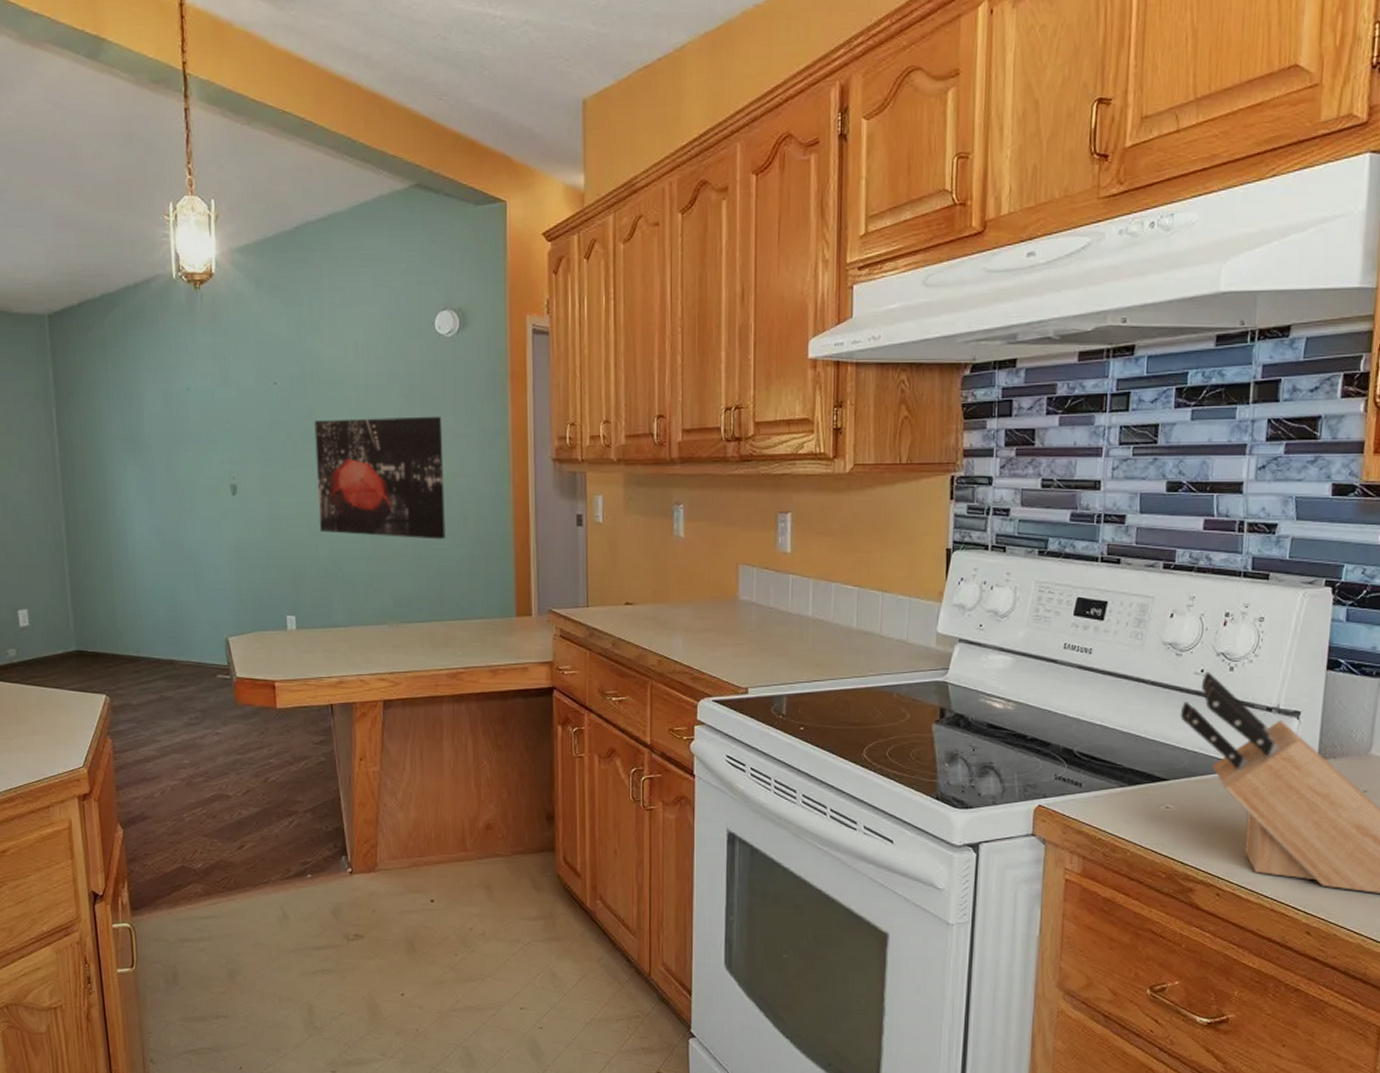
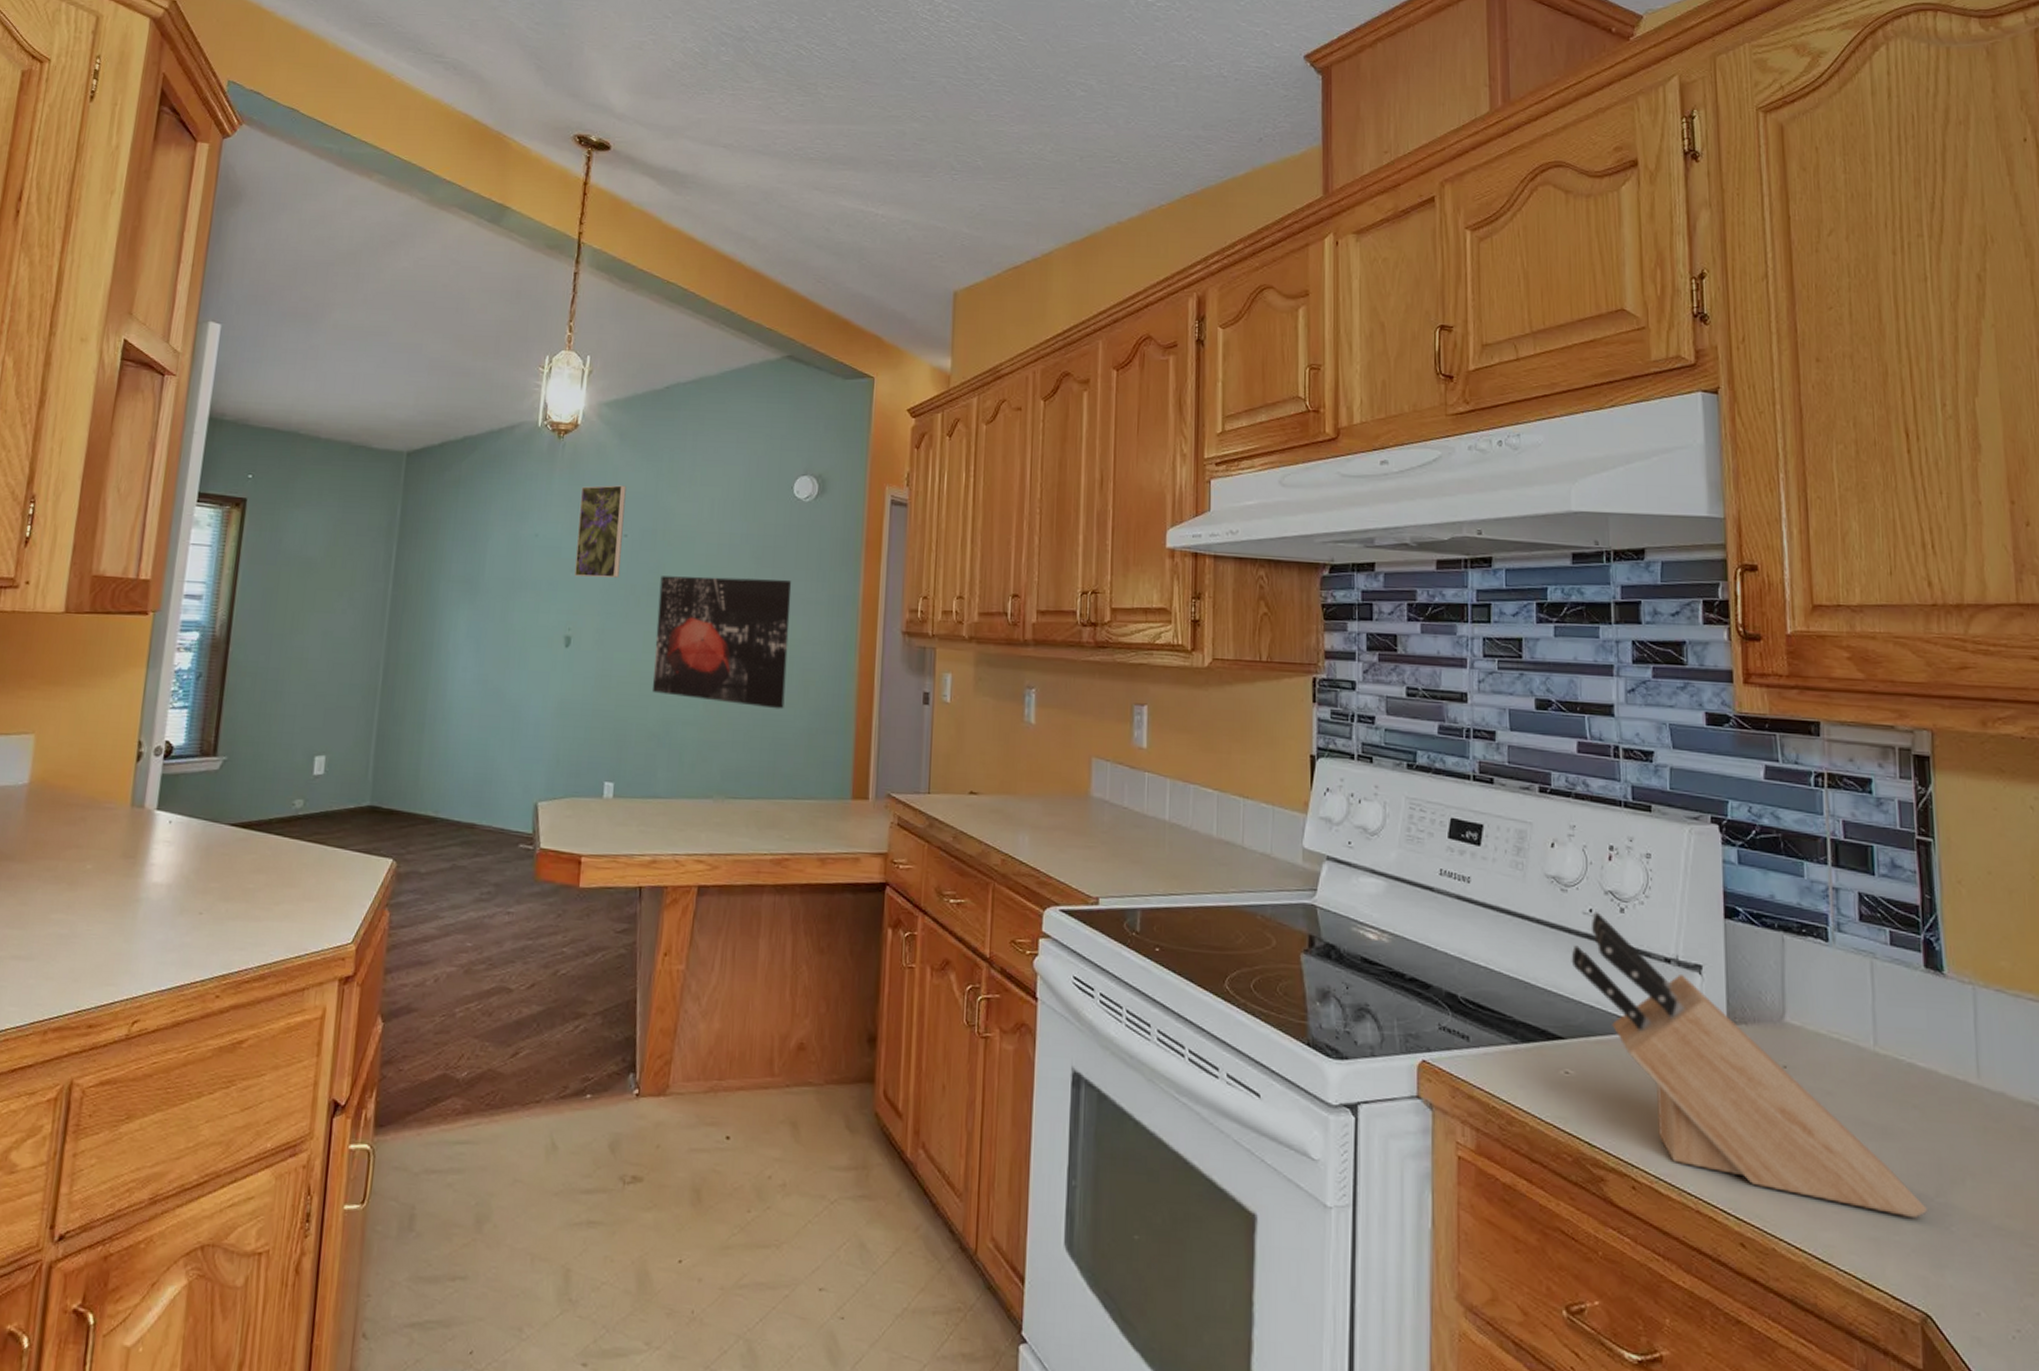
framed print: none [225,333,274,427] -> present [575,485,627,578]

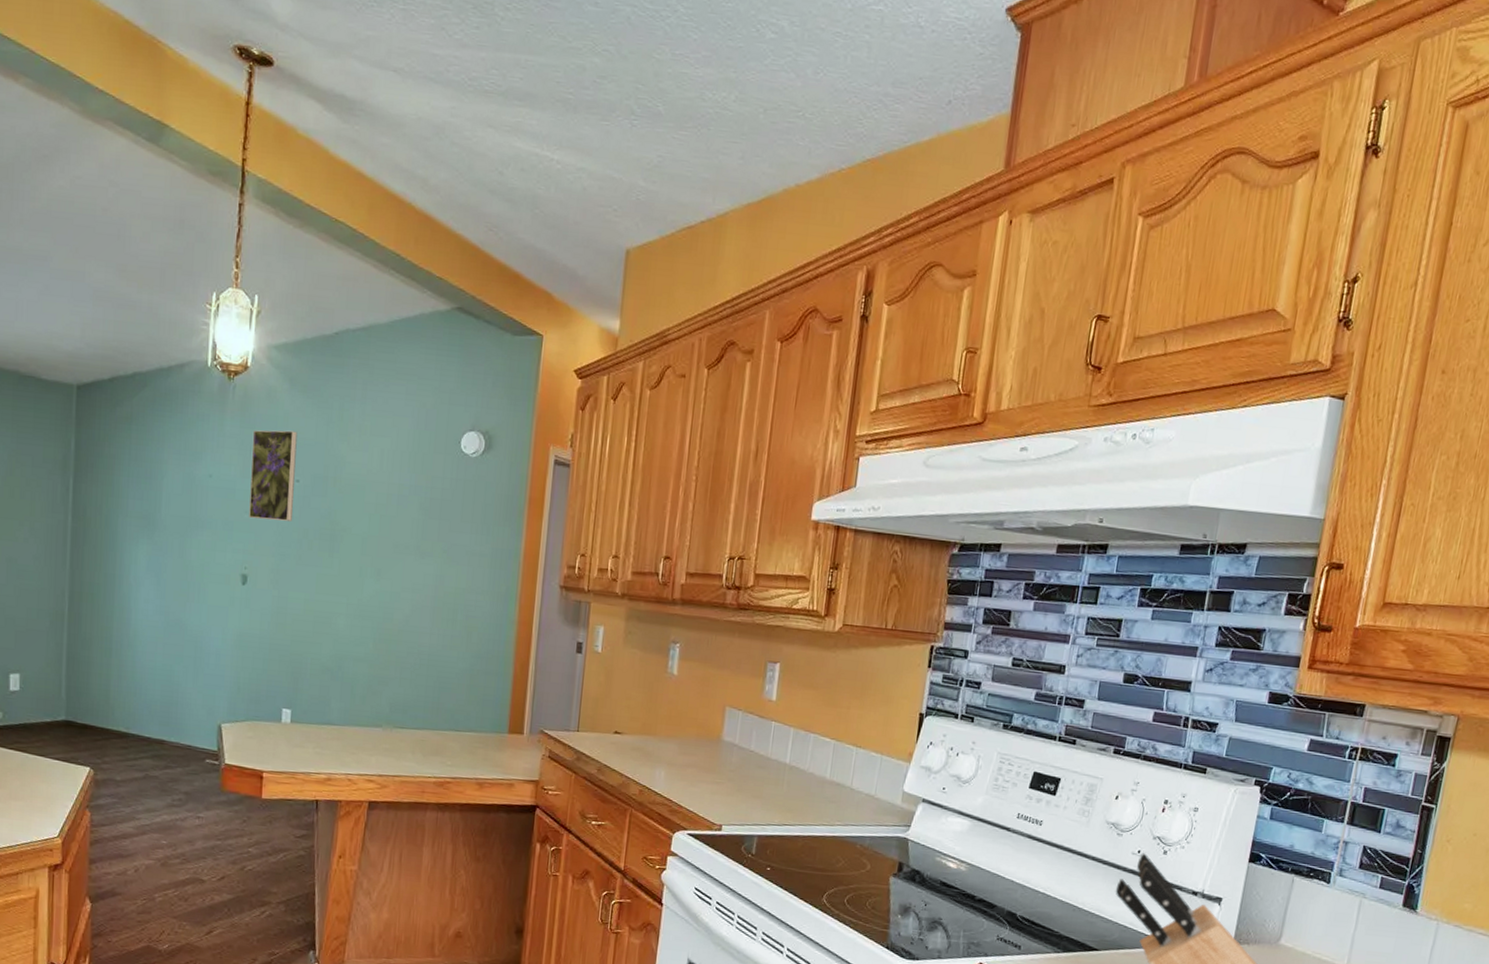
wall art: present [652,576,792,709] -> none [325,522,458,651]

